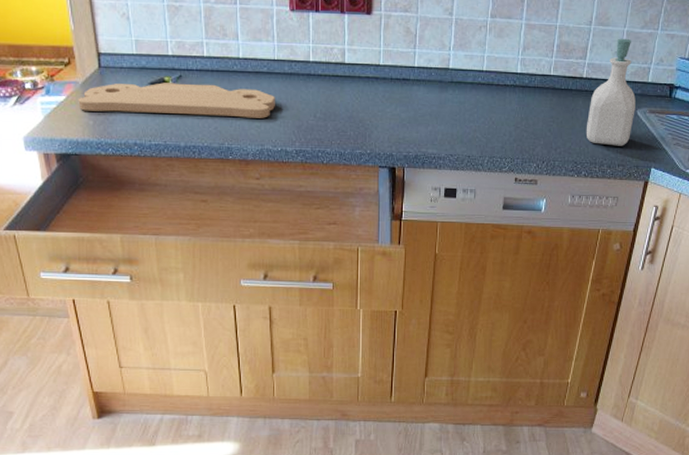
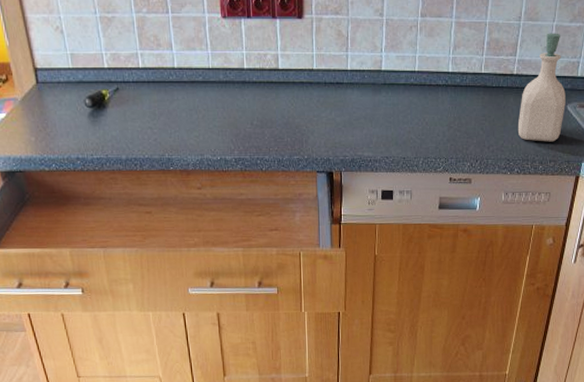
cutting board: present [78,83,275,118] -> none [18,95,212,128]

